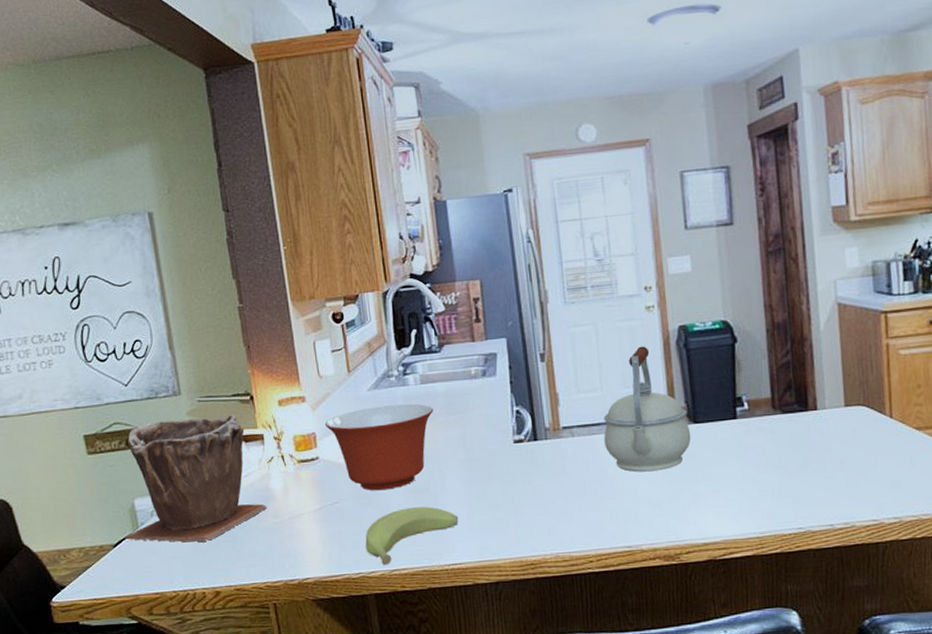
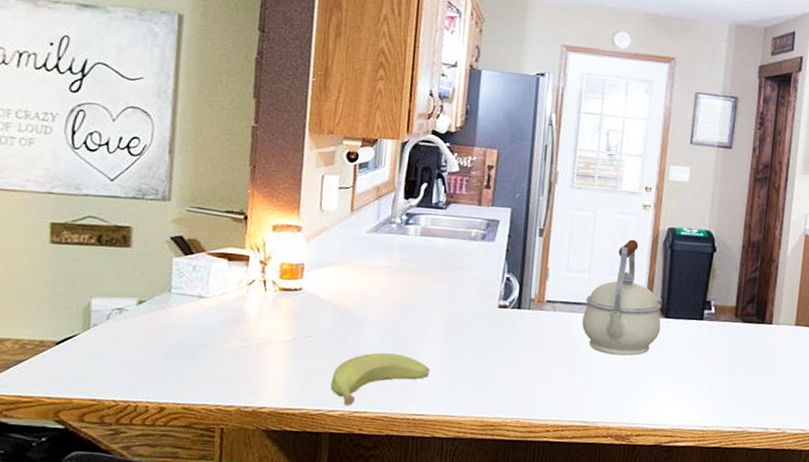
plant pot: present [125,414,266,543] -> none [71,222,236,355]
mixing bowl: present [324,403,433,491] -> none [315,249,428,332]

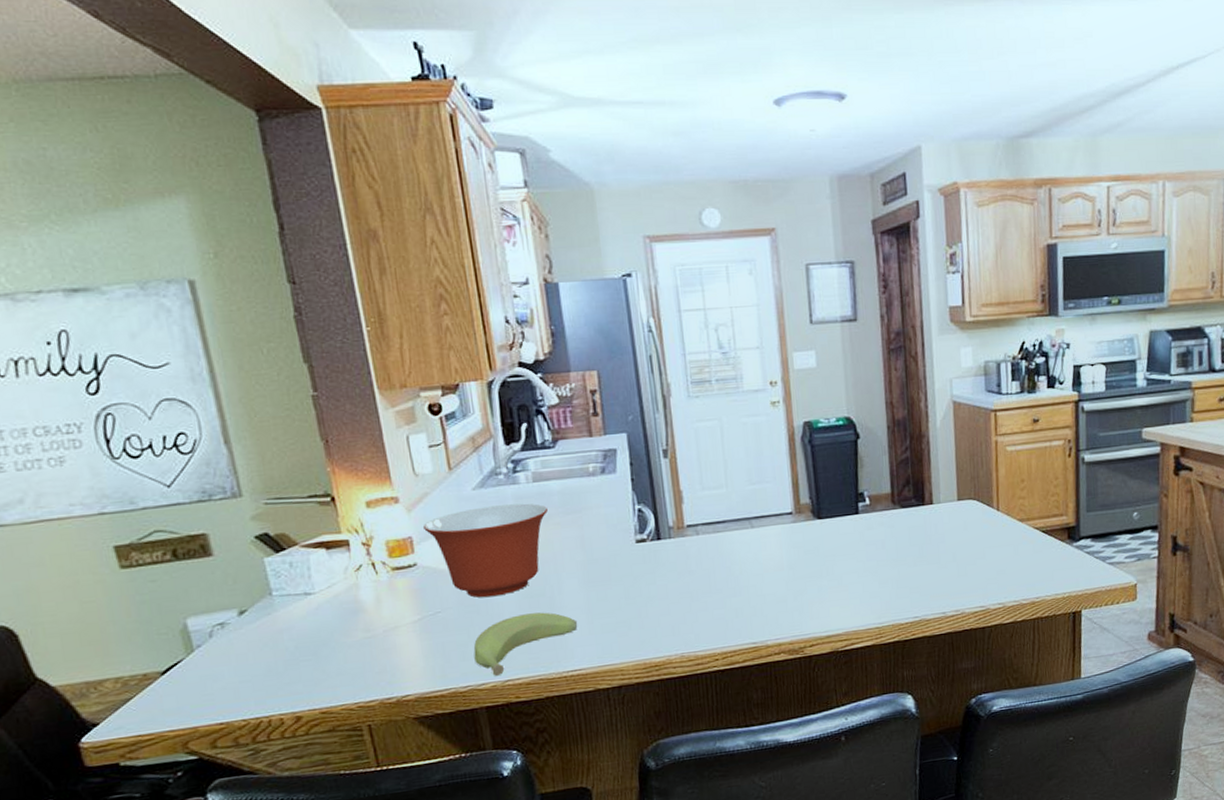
mixing bowl: none [315,249,428,332] -> present [422,503,548,598]
kettle: present [582,239,662,356] -> none [729,442,815,569]

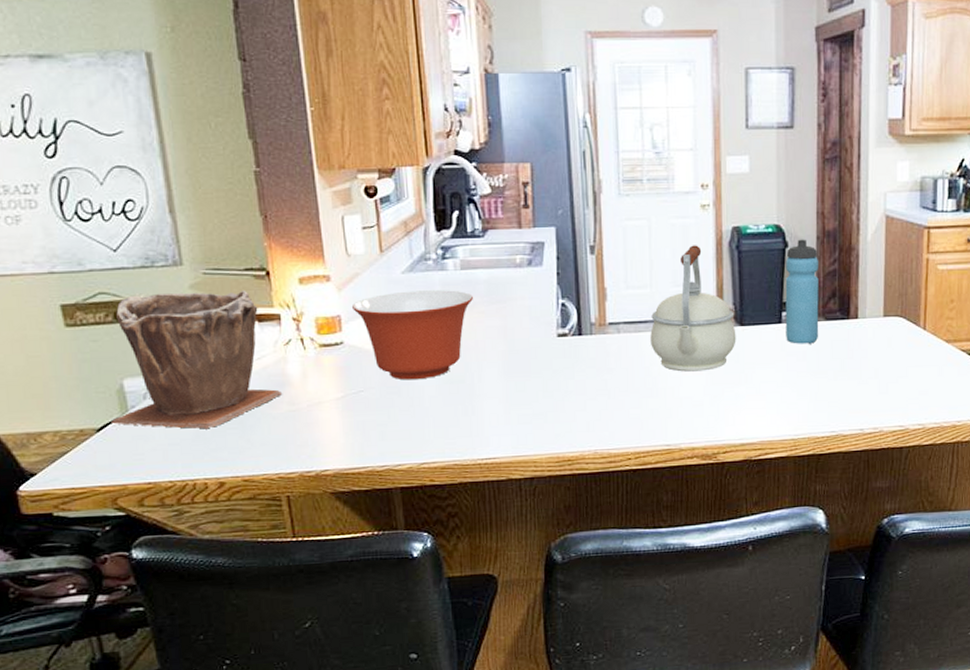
plant pot: none [174,518,355,666] -> present [111,291,282,429]
banana: present [473,612,578,677] -> none [392,399,495,459]
kettle: none [729,442,815,569] -> present [650,245,736,372]
water bottle: none [858,429,896,534] -> present [785,239,819,344]

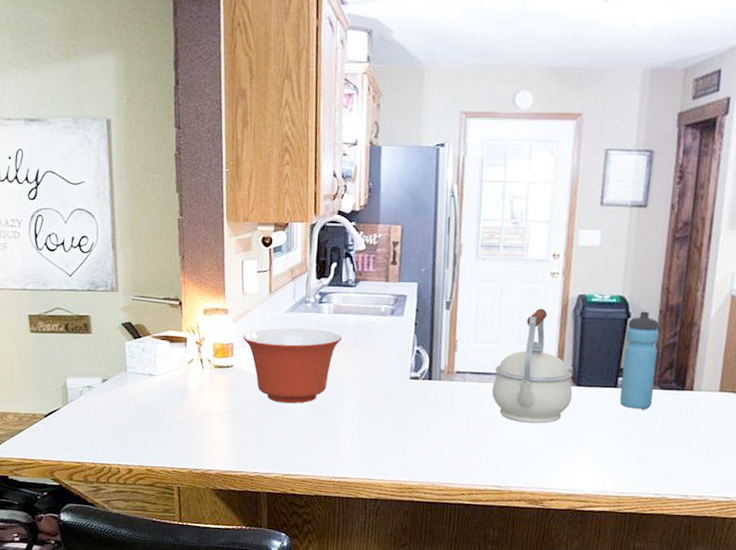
plant pot: present [111,291,282,429] -> none [55,312,182,425]

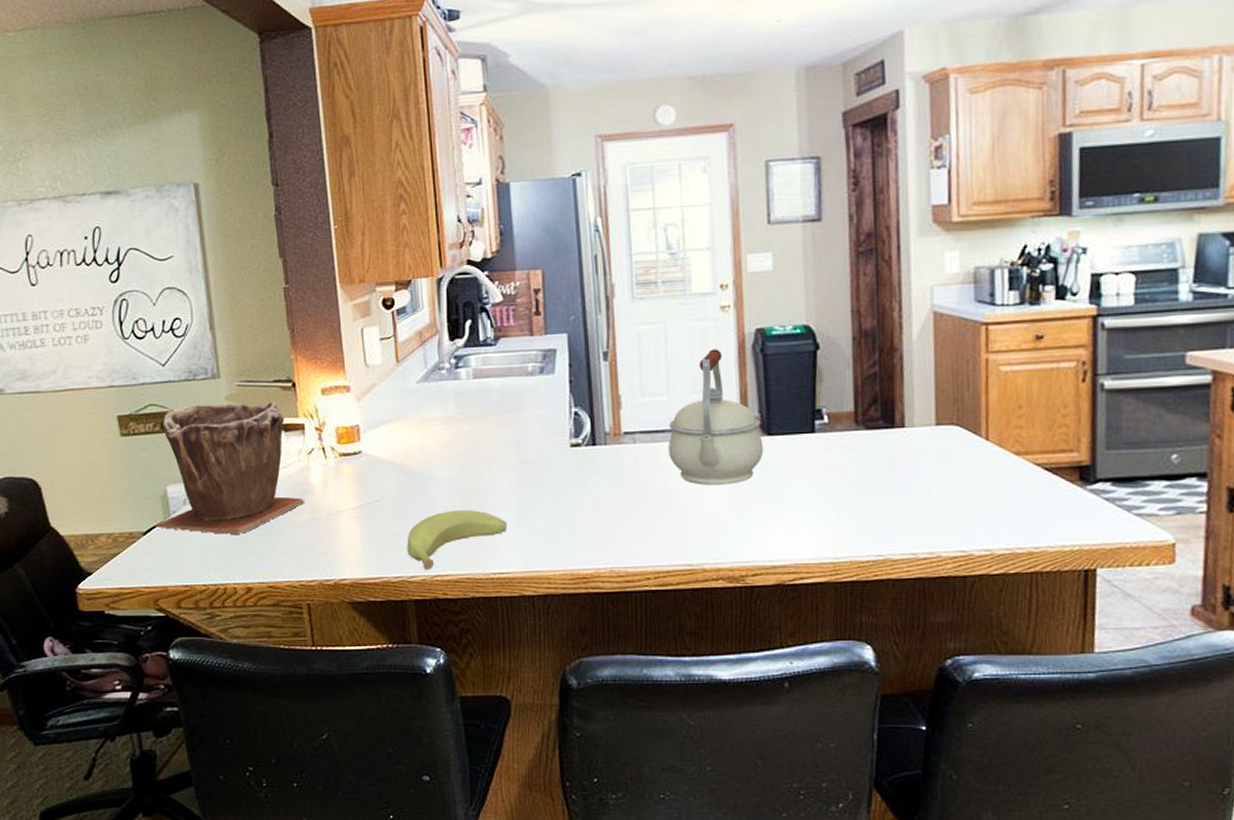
plant pot: none [55,312,182,425] -> present [155,401,304,535]
mixing bowl: present [242,328,342,404] -> none [369,399,485,490]
banana: none [264,422,351,470] -> present [407,510,508,571]
water bottle: present [620,311,659,410] -> none [817,340,859,456]

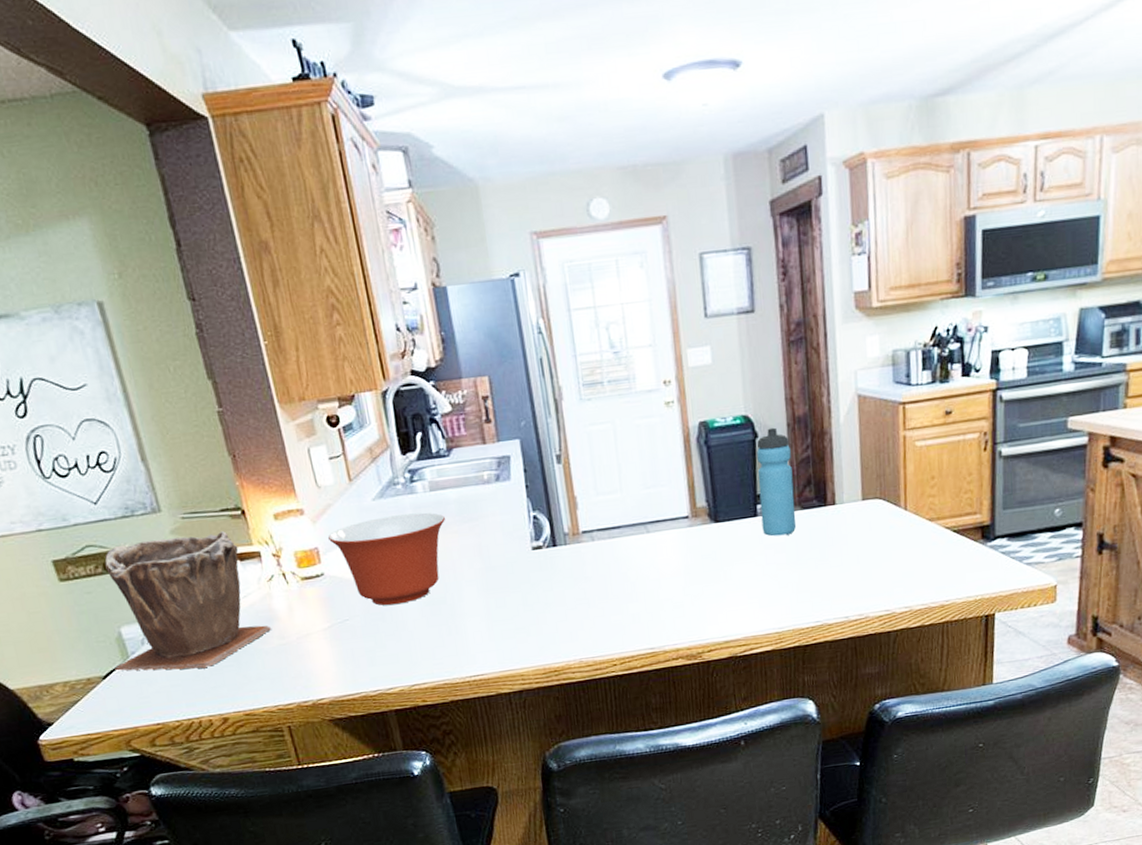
mixing bowl: none [369,399,485,490] -> present [327,512,445,606]
banana: present [407,510,508,571] -> none [381,619,478,682]
kettle: present [668,349,764,485] -> none [624,444,713,575]
water bottle: none [817,340,859,456] -> present [757,427,796,537]

